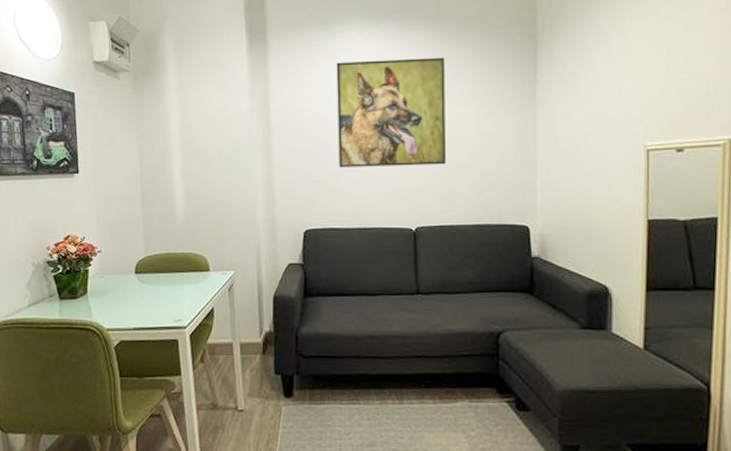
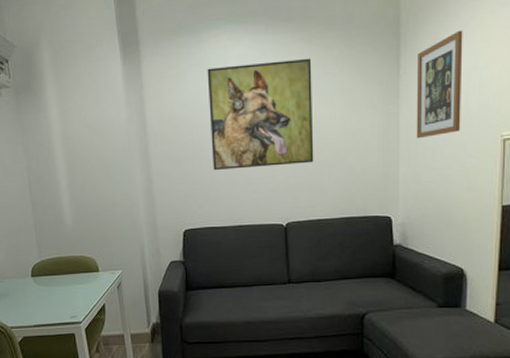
wall art: none [554,37,602,145] -> present [416,30,463,139]

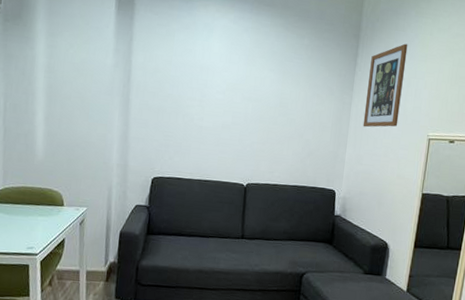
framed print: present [207,58,314,171] -> none [188,33,286,134]

